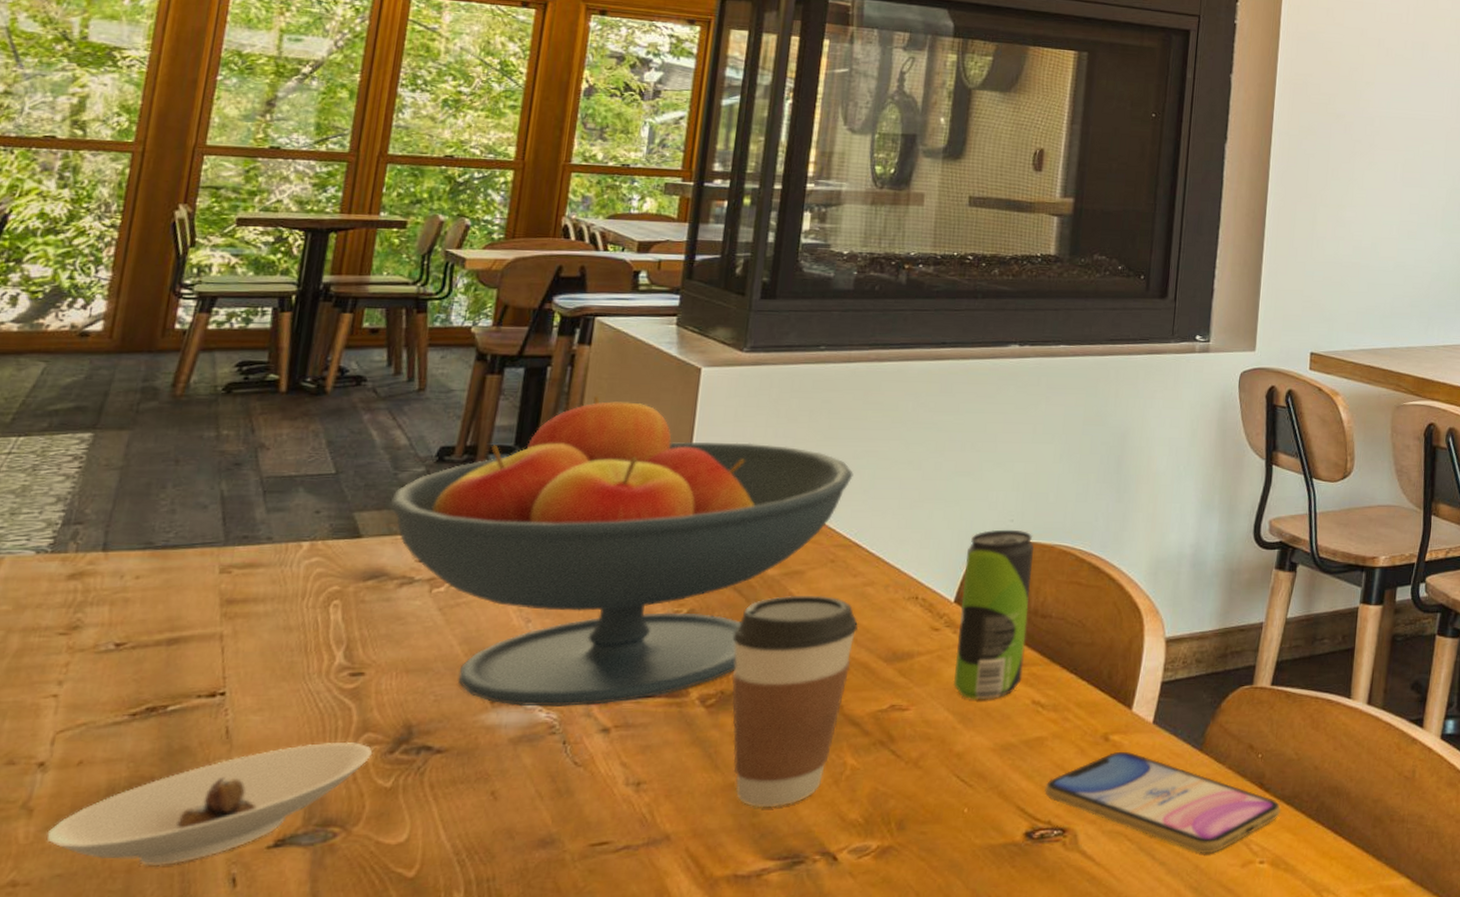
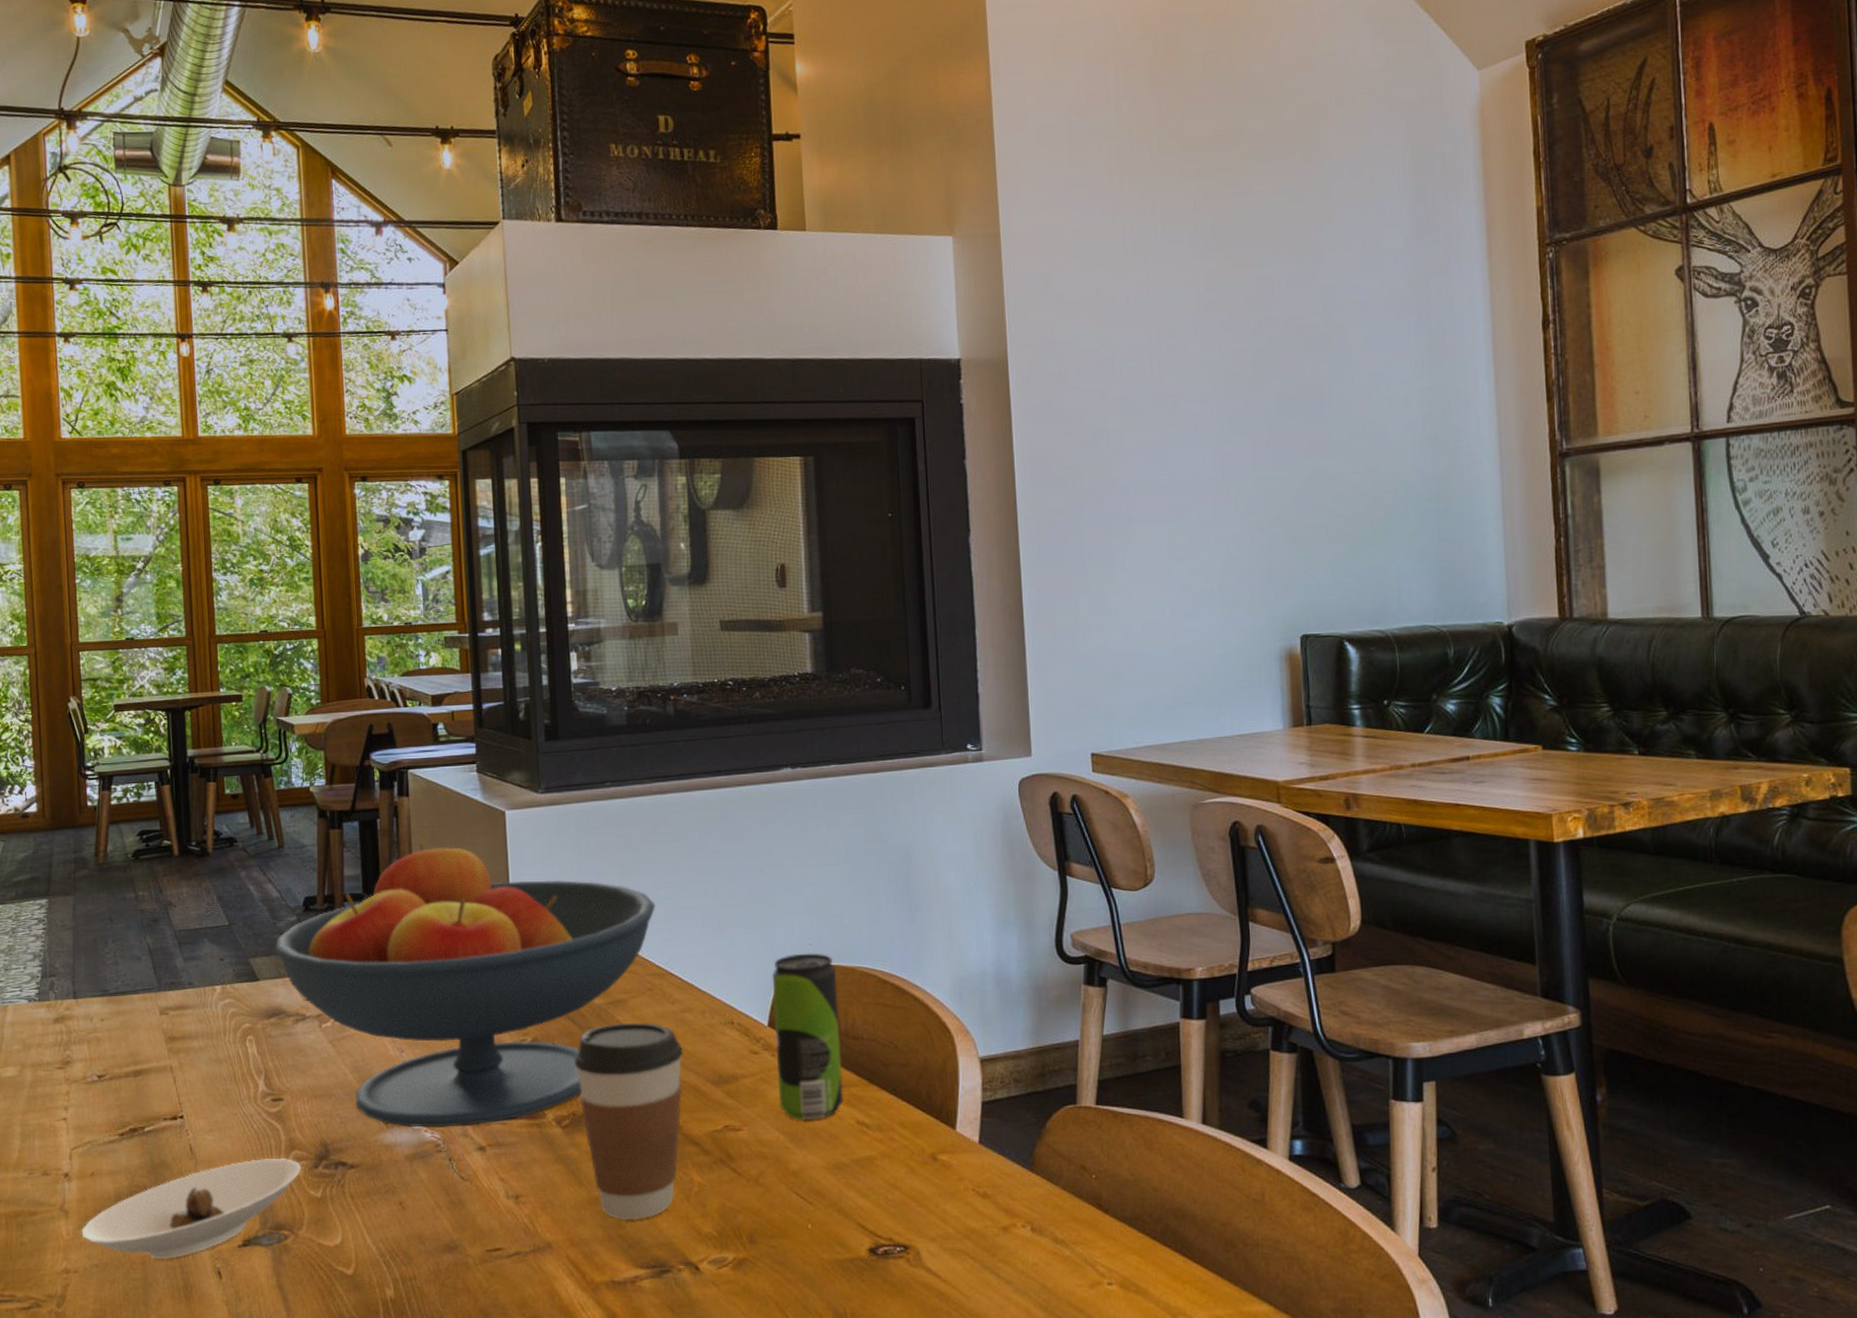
smartphone: present [1044,751,1282,853] -> none [880,1171,1124,1273]

